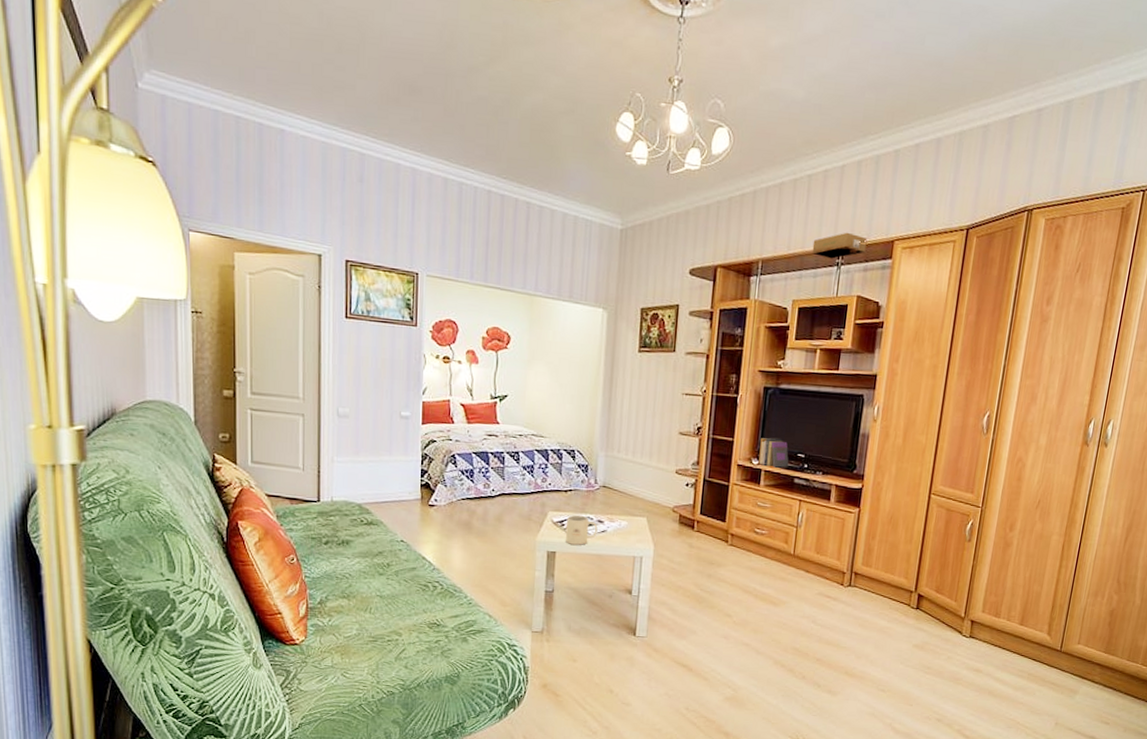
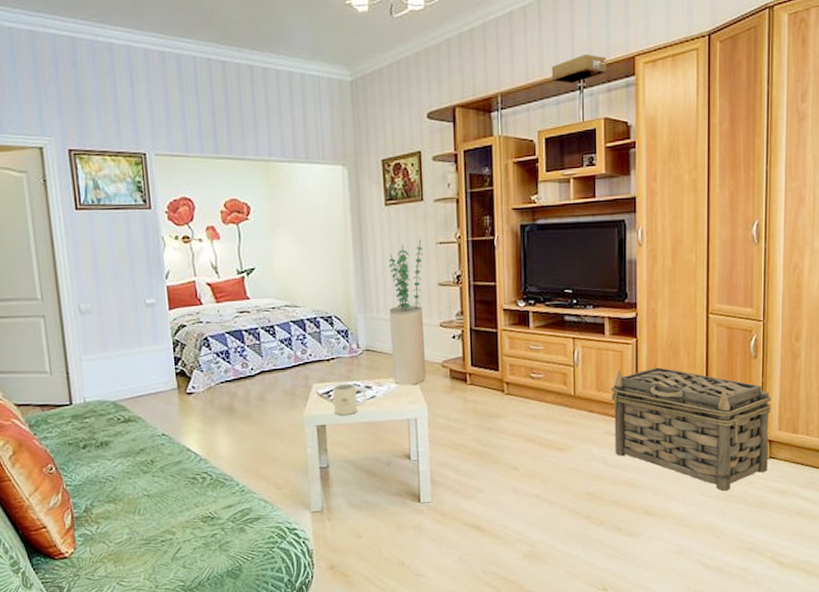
vase: none [625,388,668,526] -> present [388,239,427,386]
books: present [758,437,789,468] -> none [524,276,557,308]
basket: none [824,535,979,663] -> present [610,367,771,491]

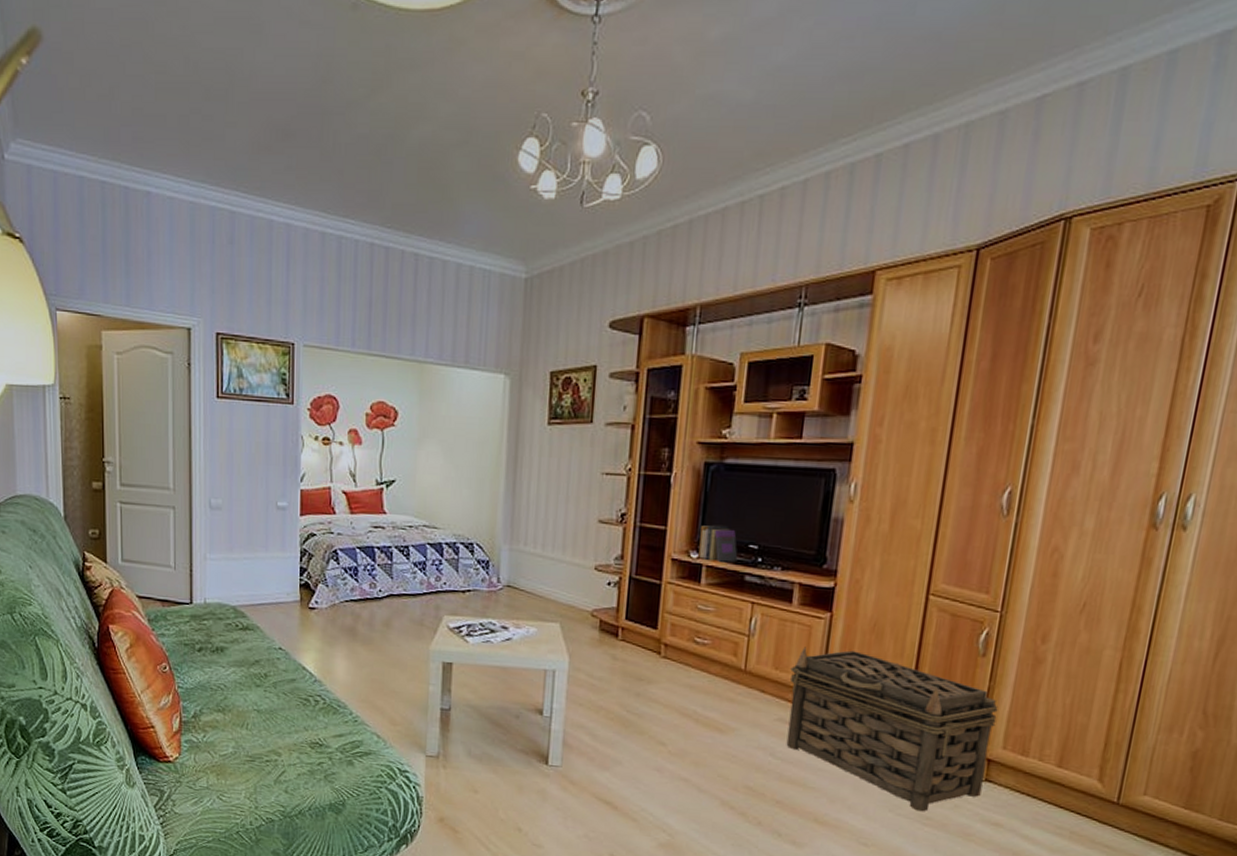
mug: present [332,383,367,415] -> none [463,619,502,656]
vase: present [388,239,427,386] -> none [533,467,585,633]
books: none [524,276,557,308] -> present [698,525,738,563]
box: present [551,54,607,84] -> none [765,263,839,299]

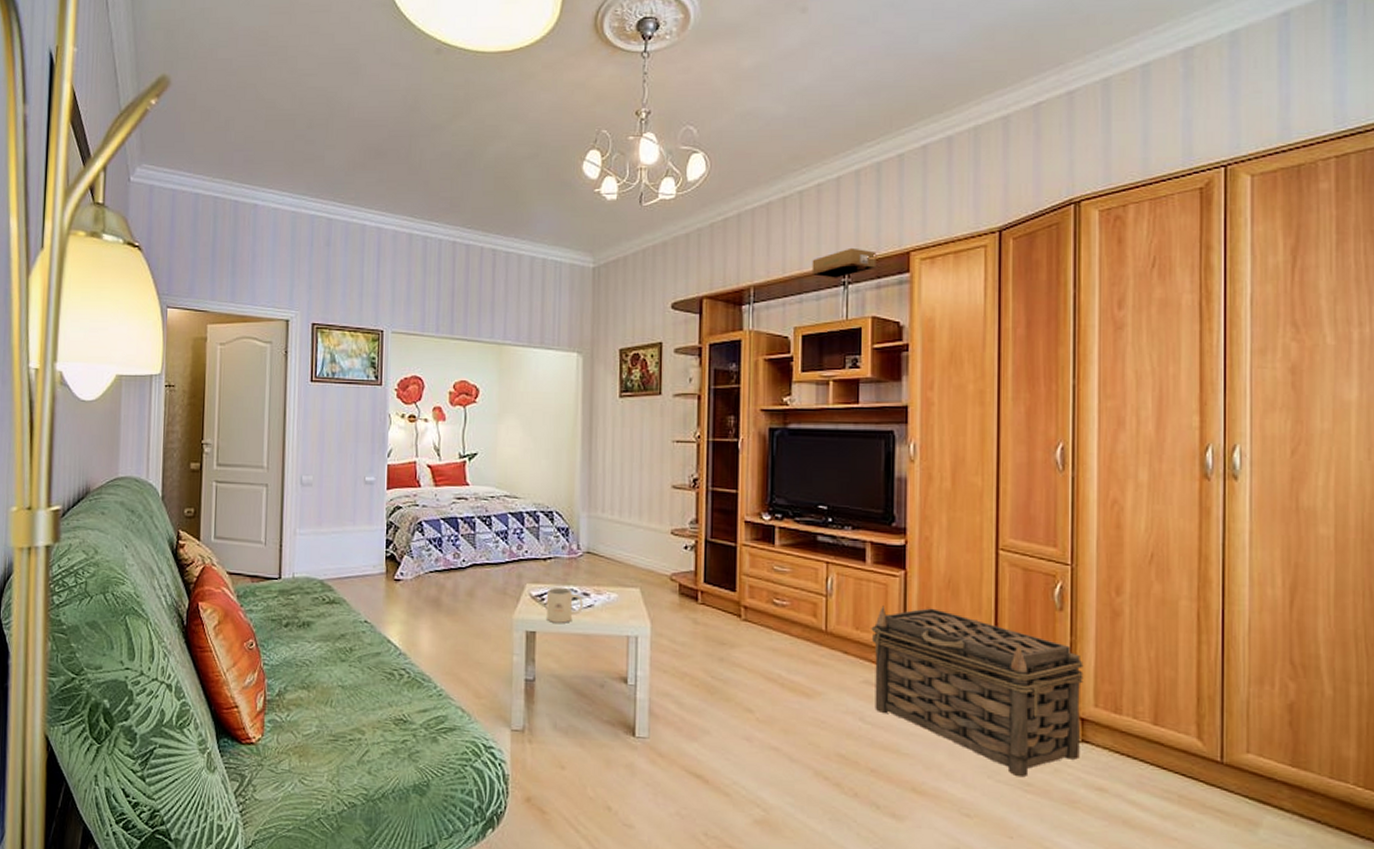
mug: none [463,619,502,656] -> present [546,586,583,623]
books: present [698,525,738,563] -> none [770,487,809,523]
box: none [765,263,839,299] -> present [811,247,877,278]

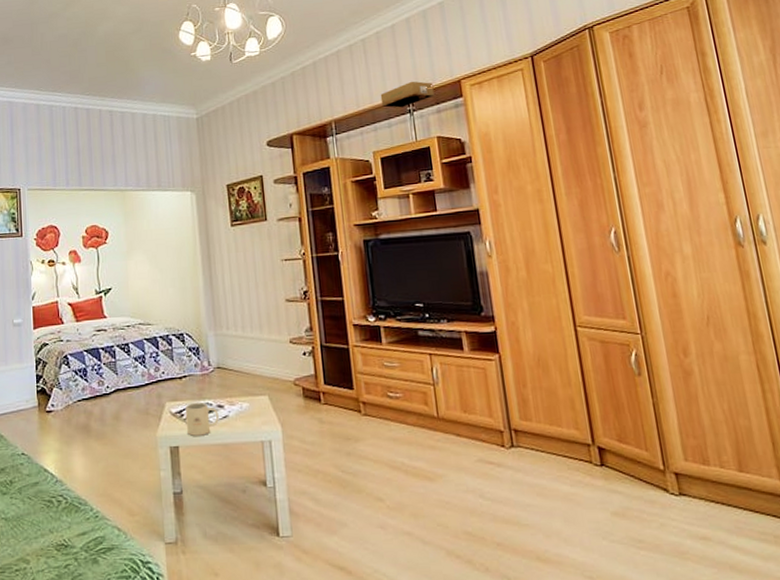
basket: present [871,606,1084,778] -> none [477,386,681,535]

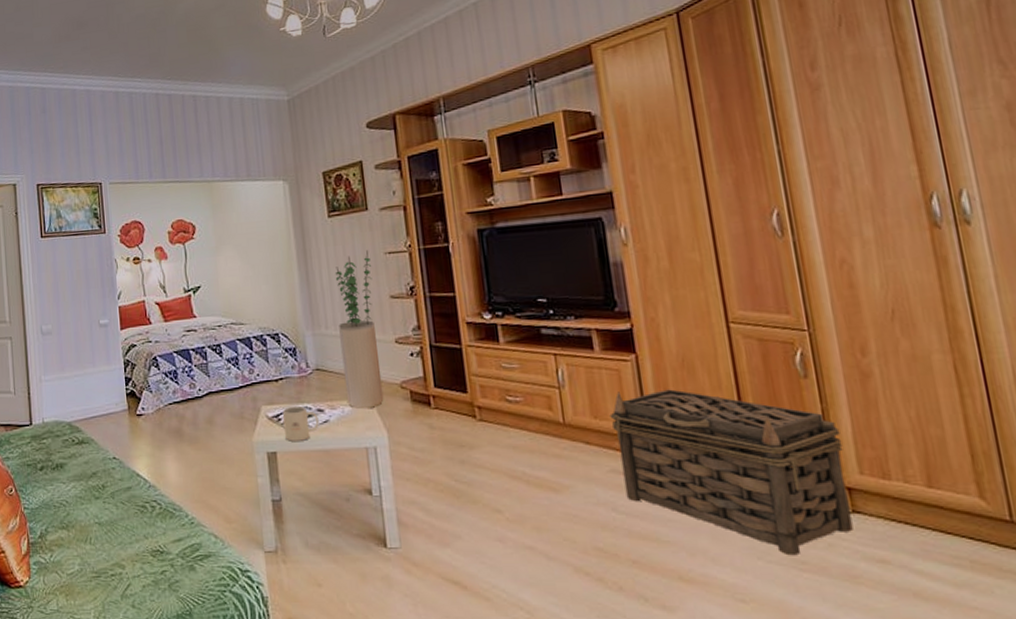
vase: none [236,257,279,405] -> present [335,250,384,410]
box: present [380,81,435,108] -> none [495,48,560,80]
basket: none [477,386,681,535] -> present [609,389,853,556]

